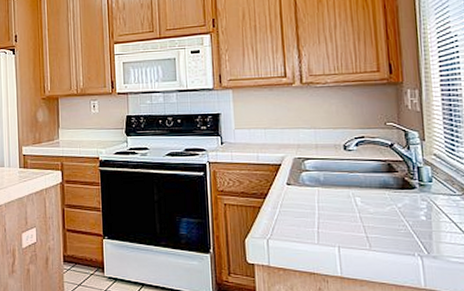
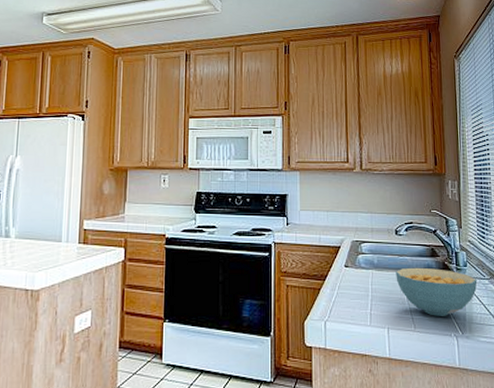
cereal bowl: none [346,184,446,235] -> present [396,267,478,316]

